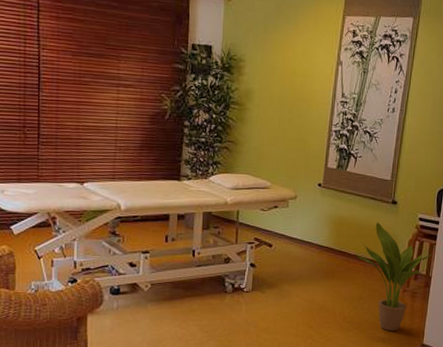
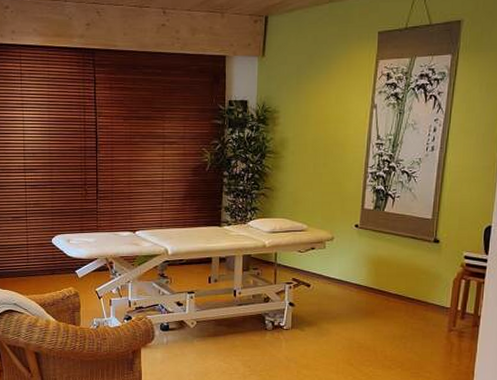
potted plant: present [355,222,432,331] -> none [395,261,480,371]

